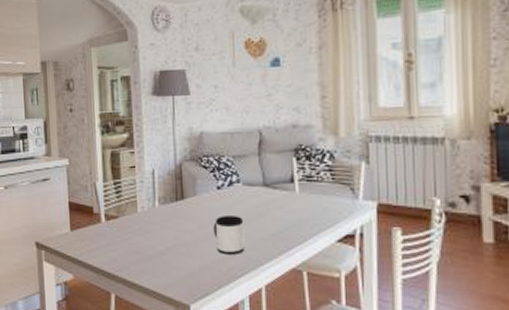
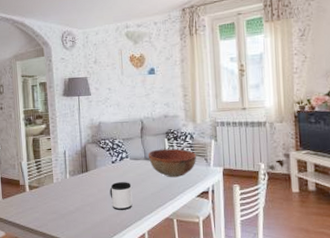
bowl: none [267,172,339,213] -> present [148,148,197,178]

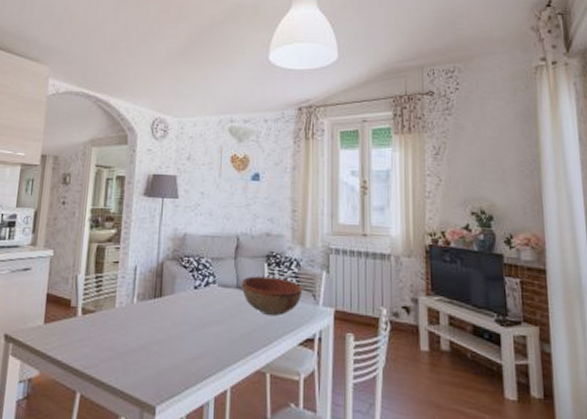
mug: present [109,182,133,211] -> none [186,315,216,355]

